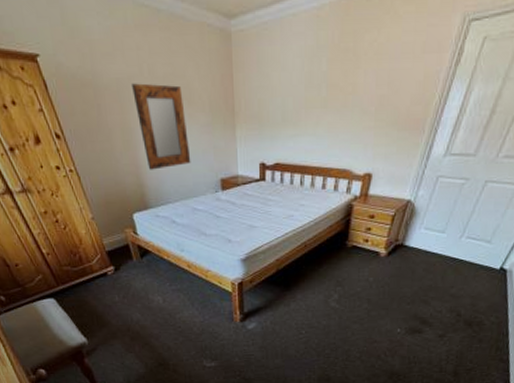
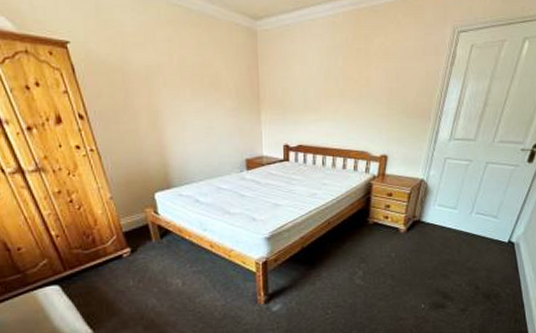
home mirror: present [132,83,191,170] -> none [161,71,217,150]

